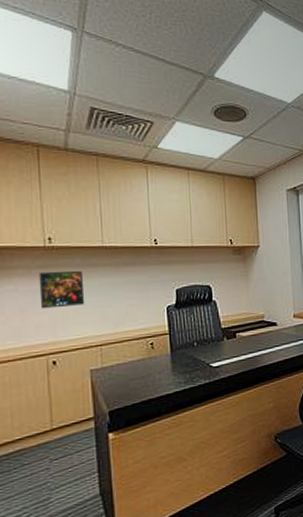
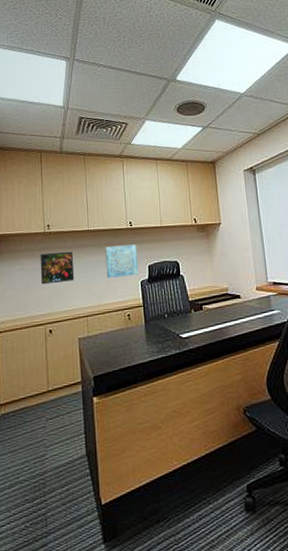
wall art: none [123,265,165,302] -> present [105,244,139,278]

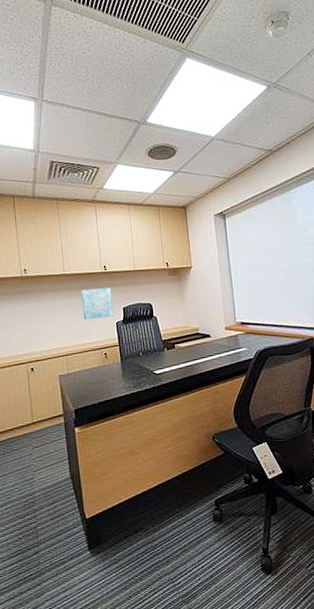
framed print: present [40,251,75,285] -> none [18,294,53,327]

